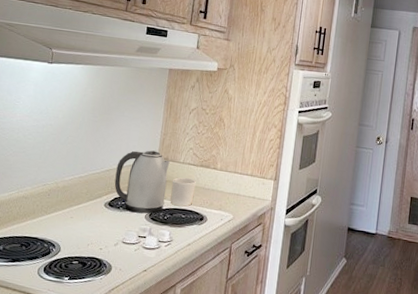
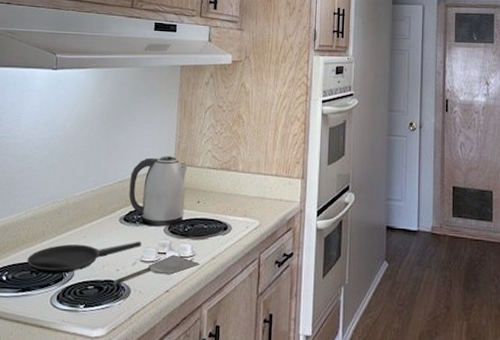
frying pan: none [17,223,125,249] -> present [27,241,142,274]
spatula: none [96,239,176,262] -> present [113,254,199,285]
mug: present [170,177,196,207] -> none [190,182,217,217]

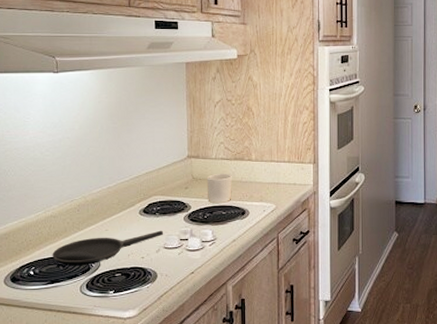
spatula: present [113,254,199,285] -> none [140,240,221,271]
kettle: present [129,156,188,227] -> none [146,150,202,216]
mug: none [190,182,217,217] -> present [206,173,232,204]

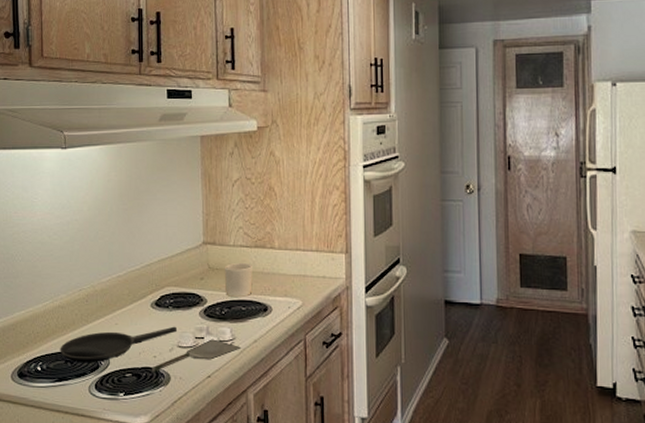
spatula: none [140,240,221,271] -> present [152,339,241,372]

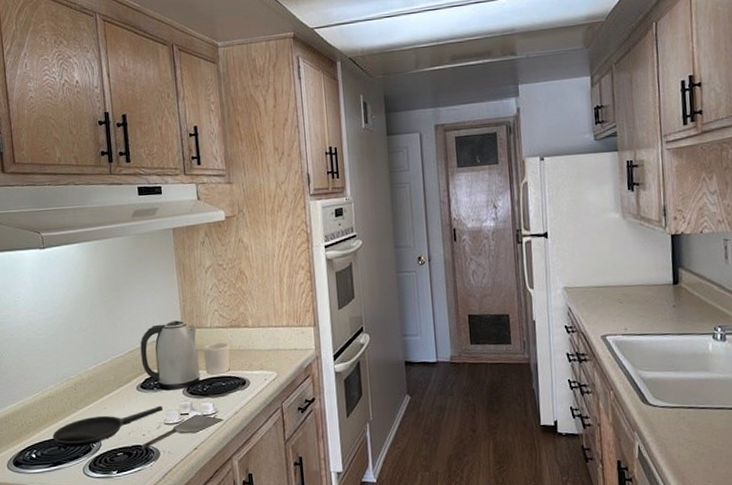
kettle: none [158,235,219,311] -> present [140,320,201,391]

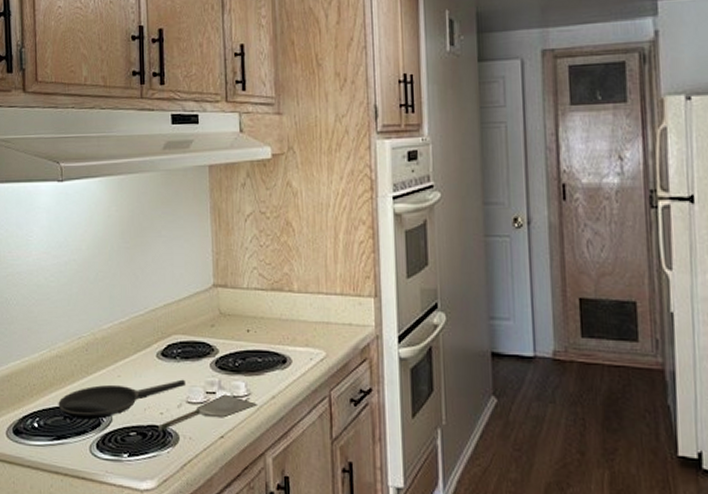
kettle: present [140,320,201,391] -> none [163,277,232,362]
mug: present [203,342,231,375] -> none [237,307,269,348]

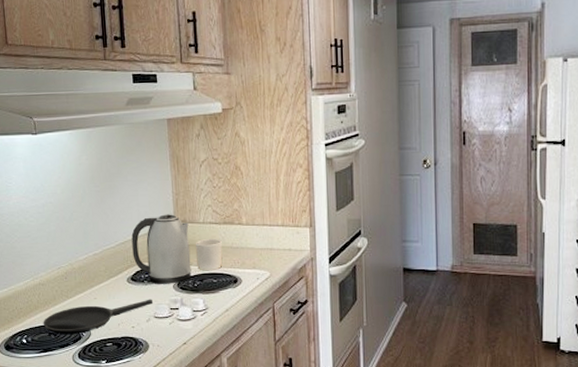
spatula: present [158,394,257,431] -> none [131,309,213,341]
kettle: none [163,277,232,362] -> present [131,214,192,284]
mug: none [237,307,269,348] -> present [195,238,223,271]

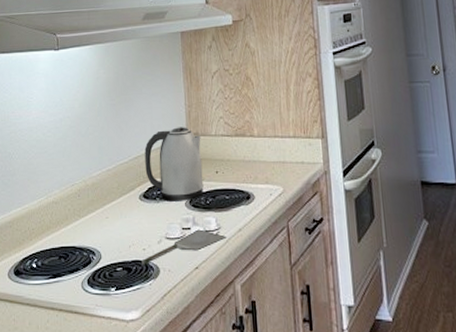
frying pan: present [43,299,154,334] -> none [54,218,165,257]
spatula: none [131,309,213,341] -> present [142,229,226,265]
mug: present [195,238,223,271] -> none [207,151,235,187]

